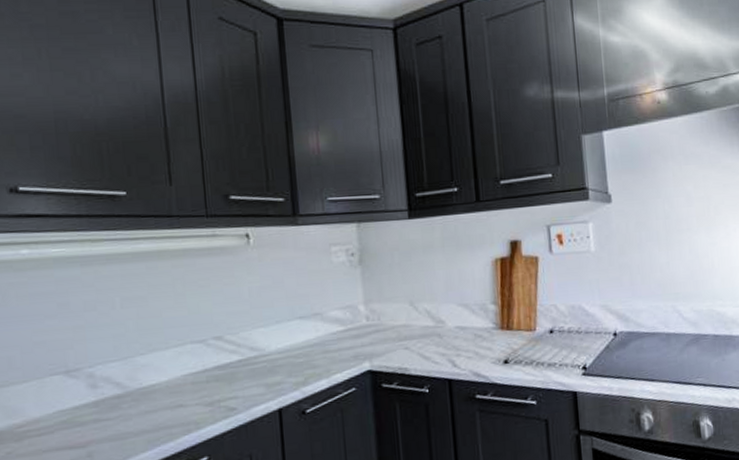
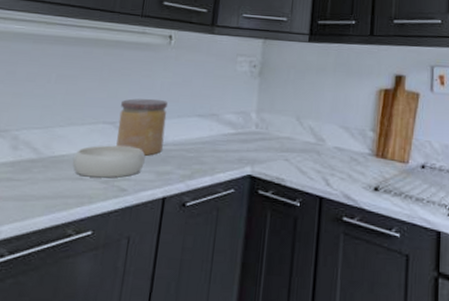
bowl: none [165,362,250,403] -> present [72,145,145,178]
jar: none [207,307,267,370] -> present [116,98,168,156]

